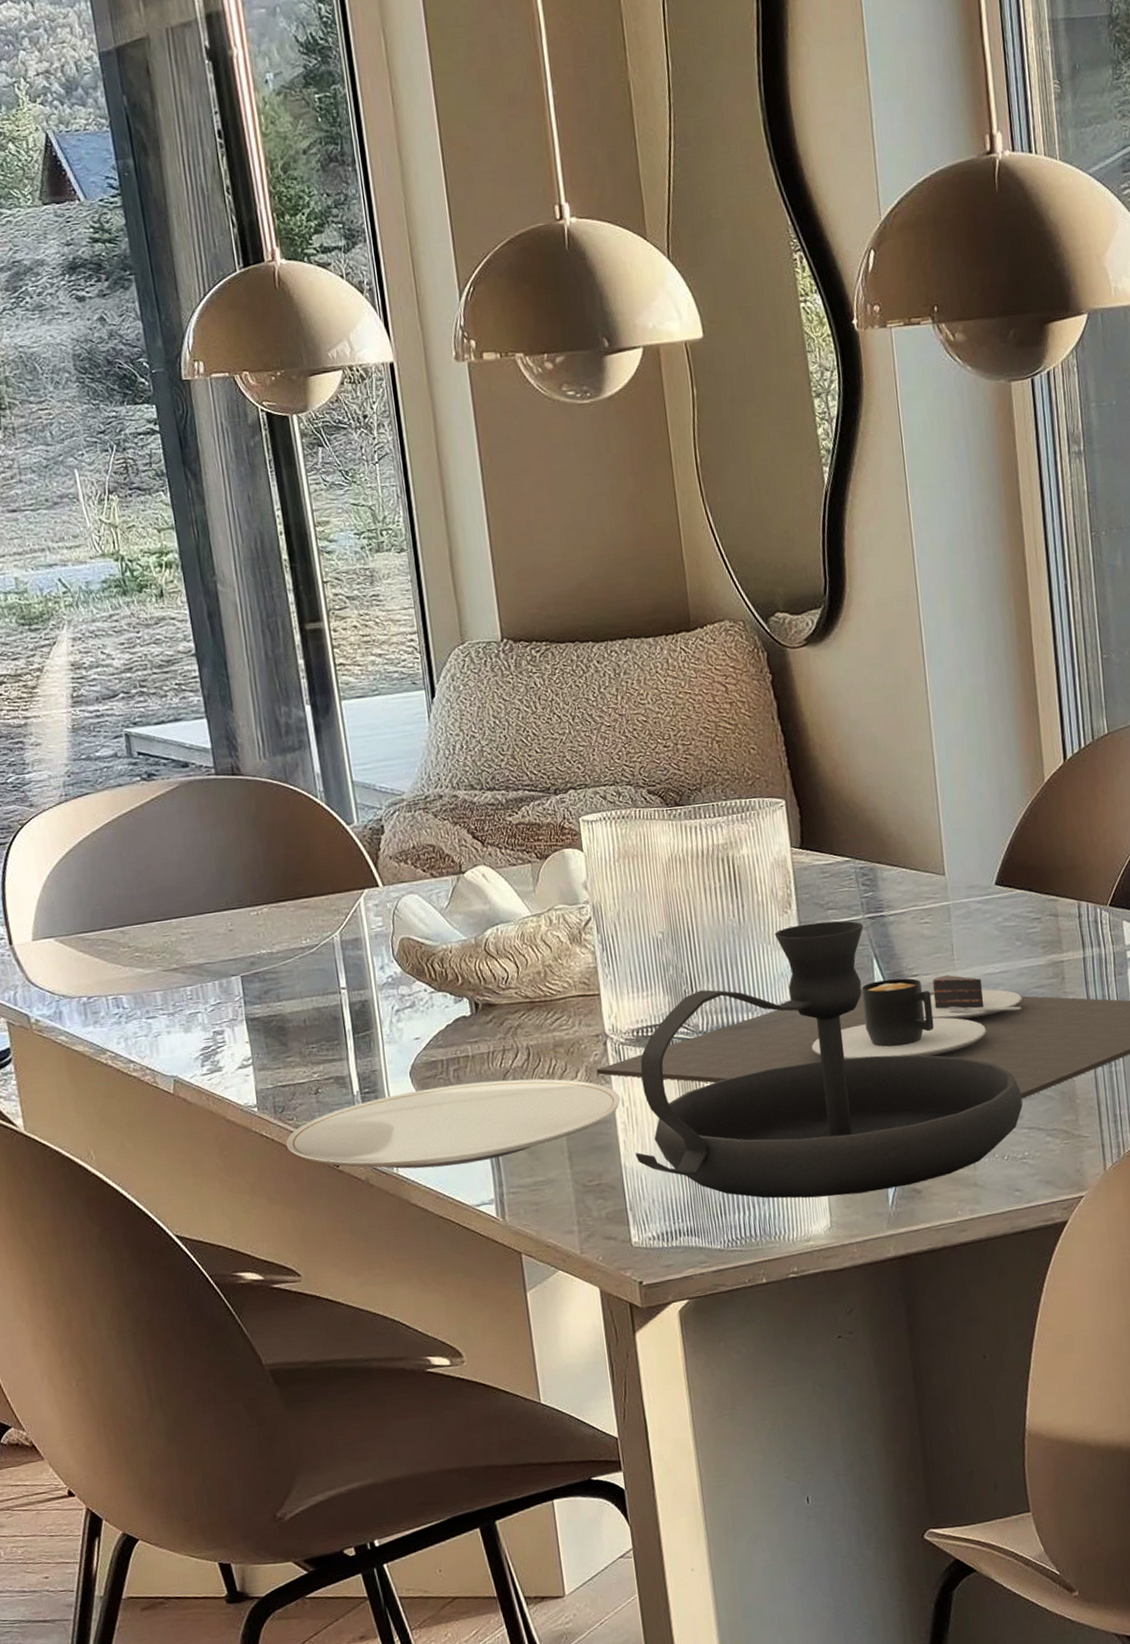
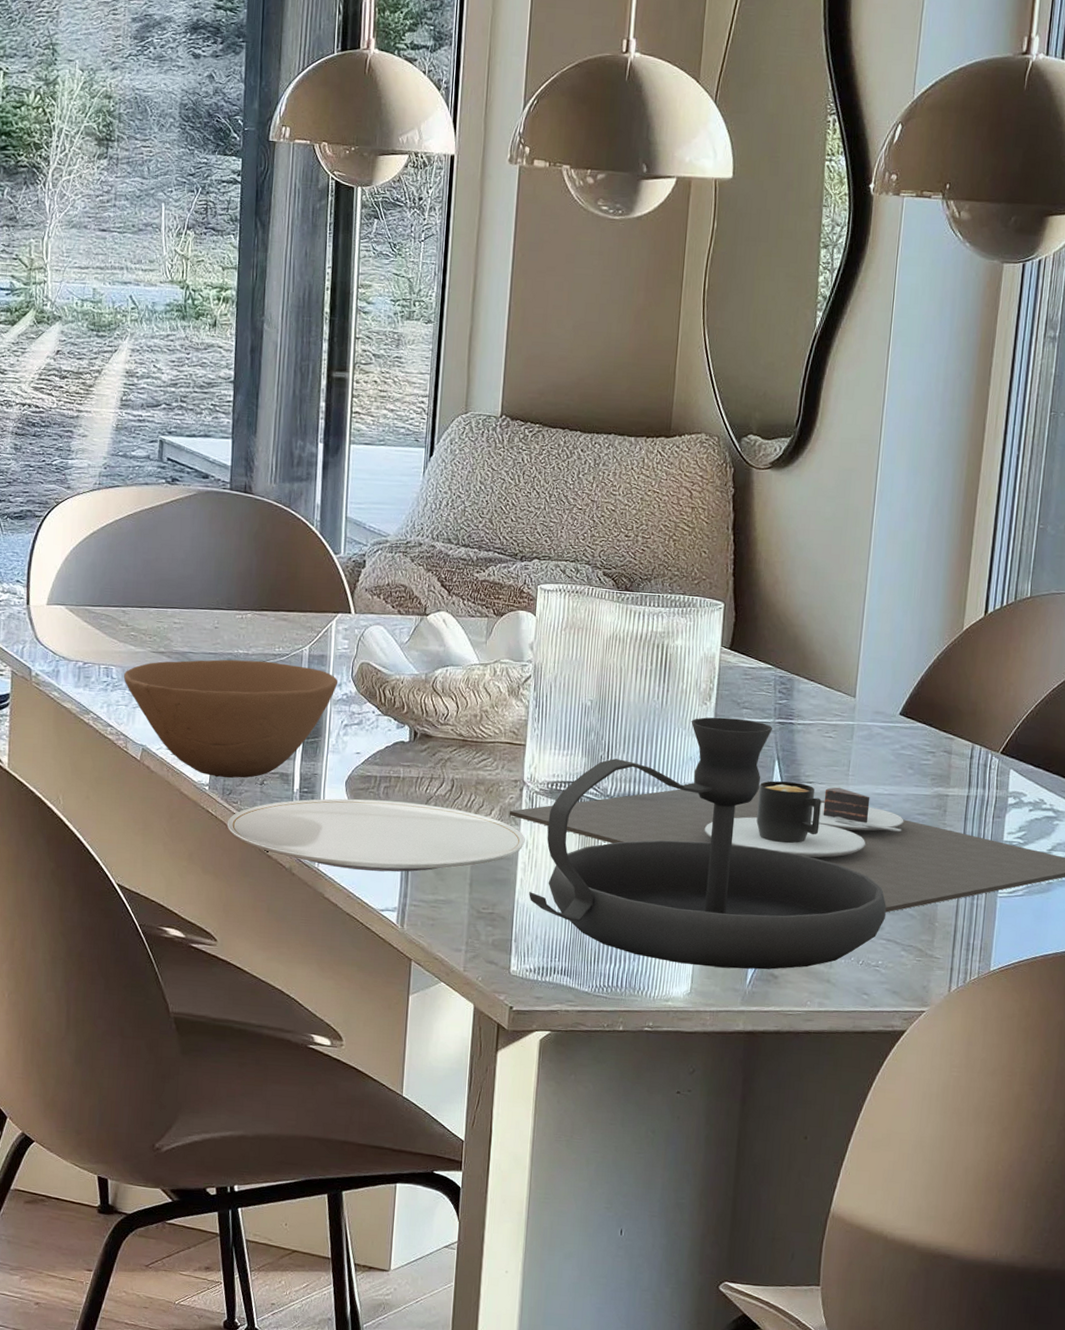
bowl: none [136,954,380,1096] -> present [123,659,338,778]

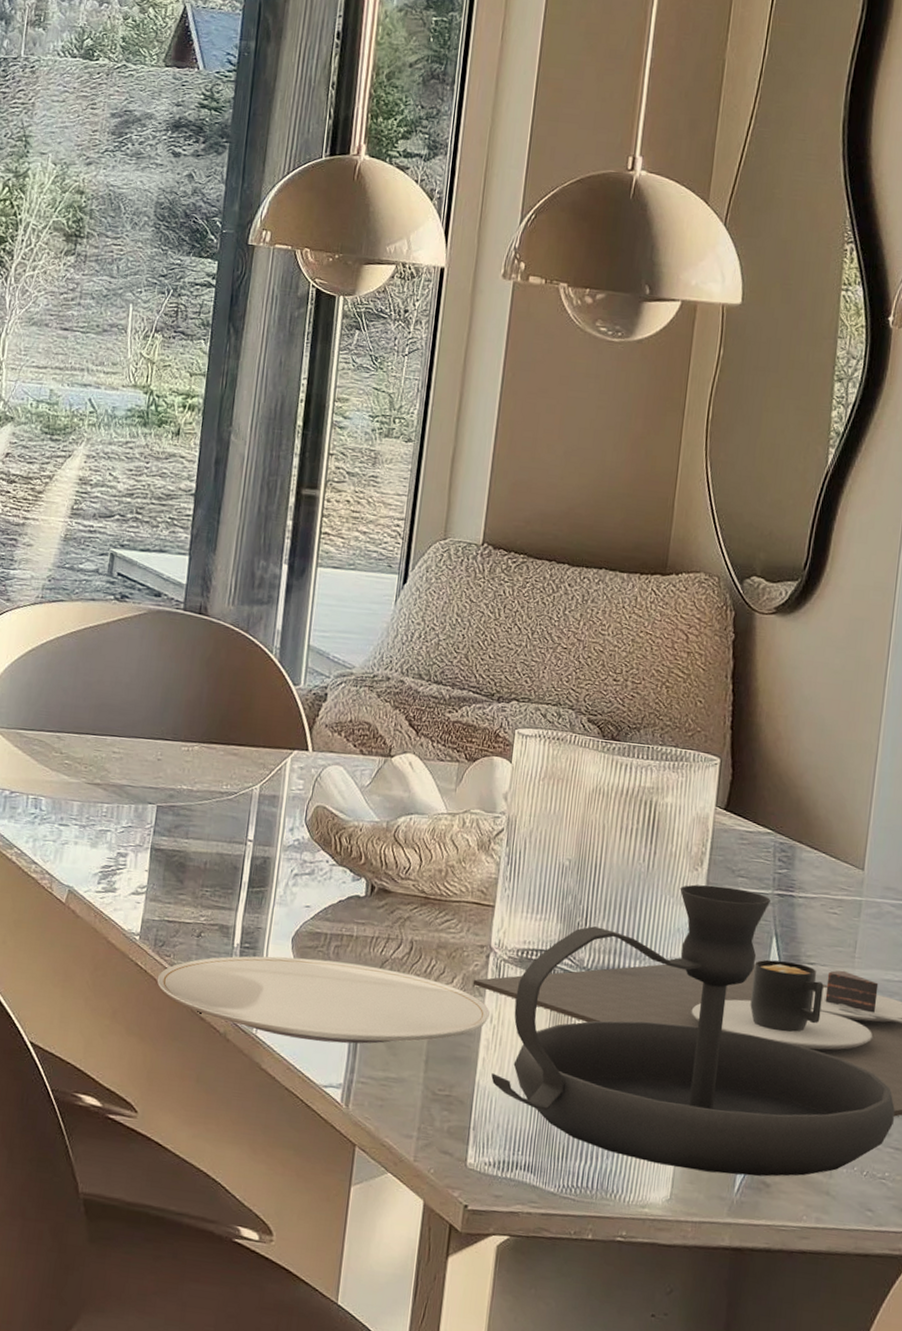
bowl: present [123,659,338,778] -> none [53,794,290,929]

